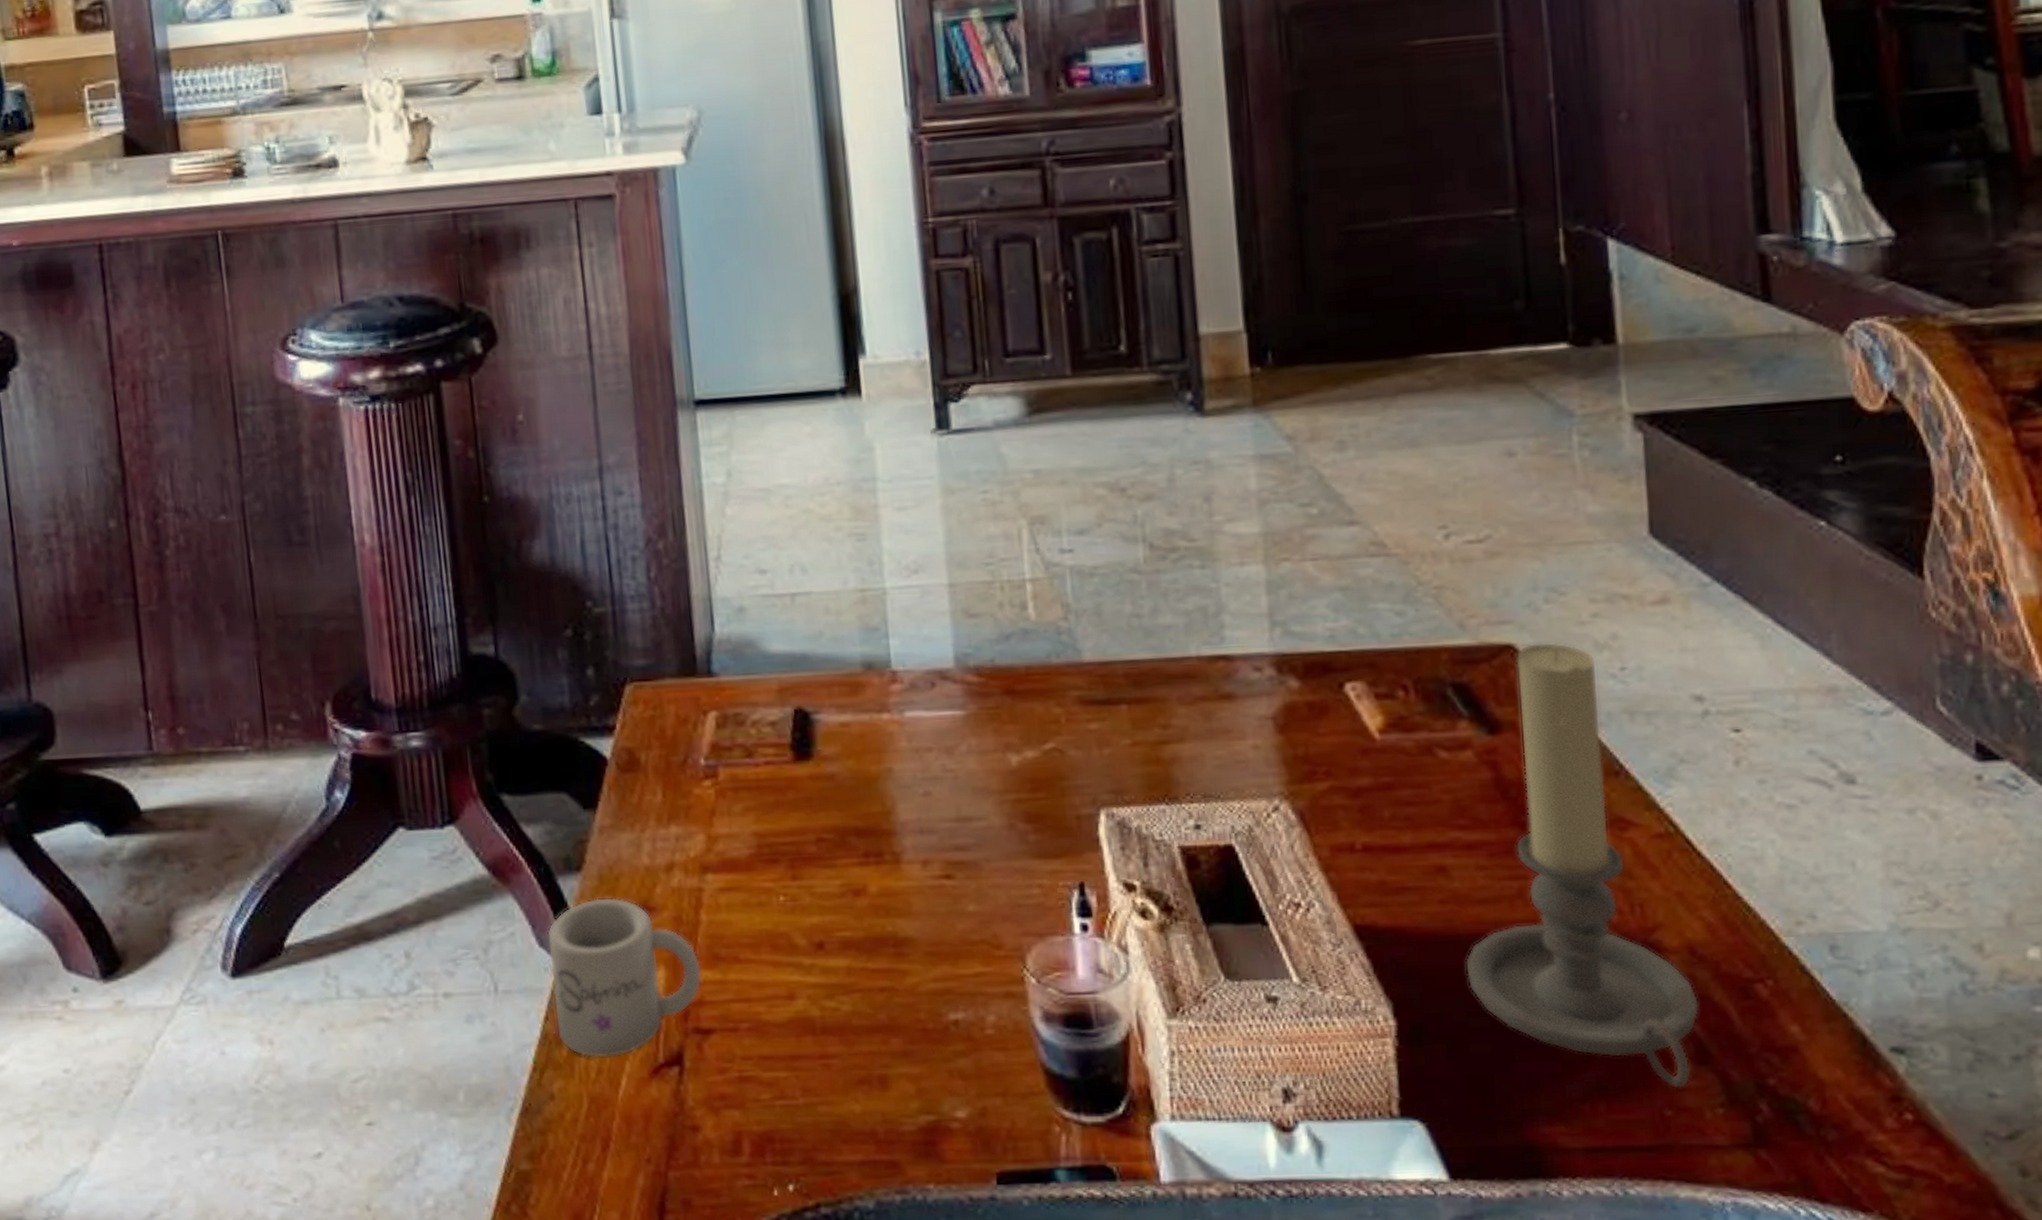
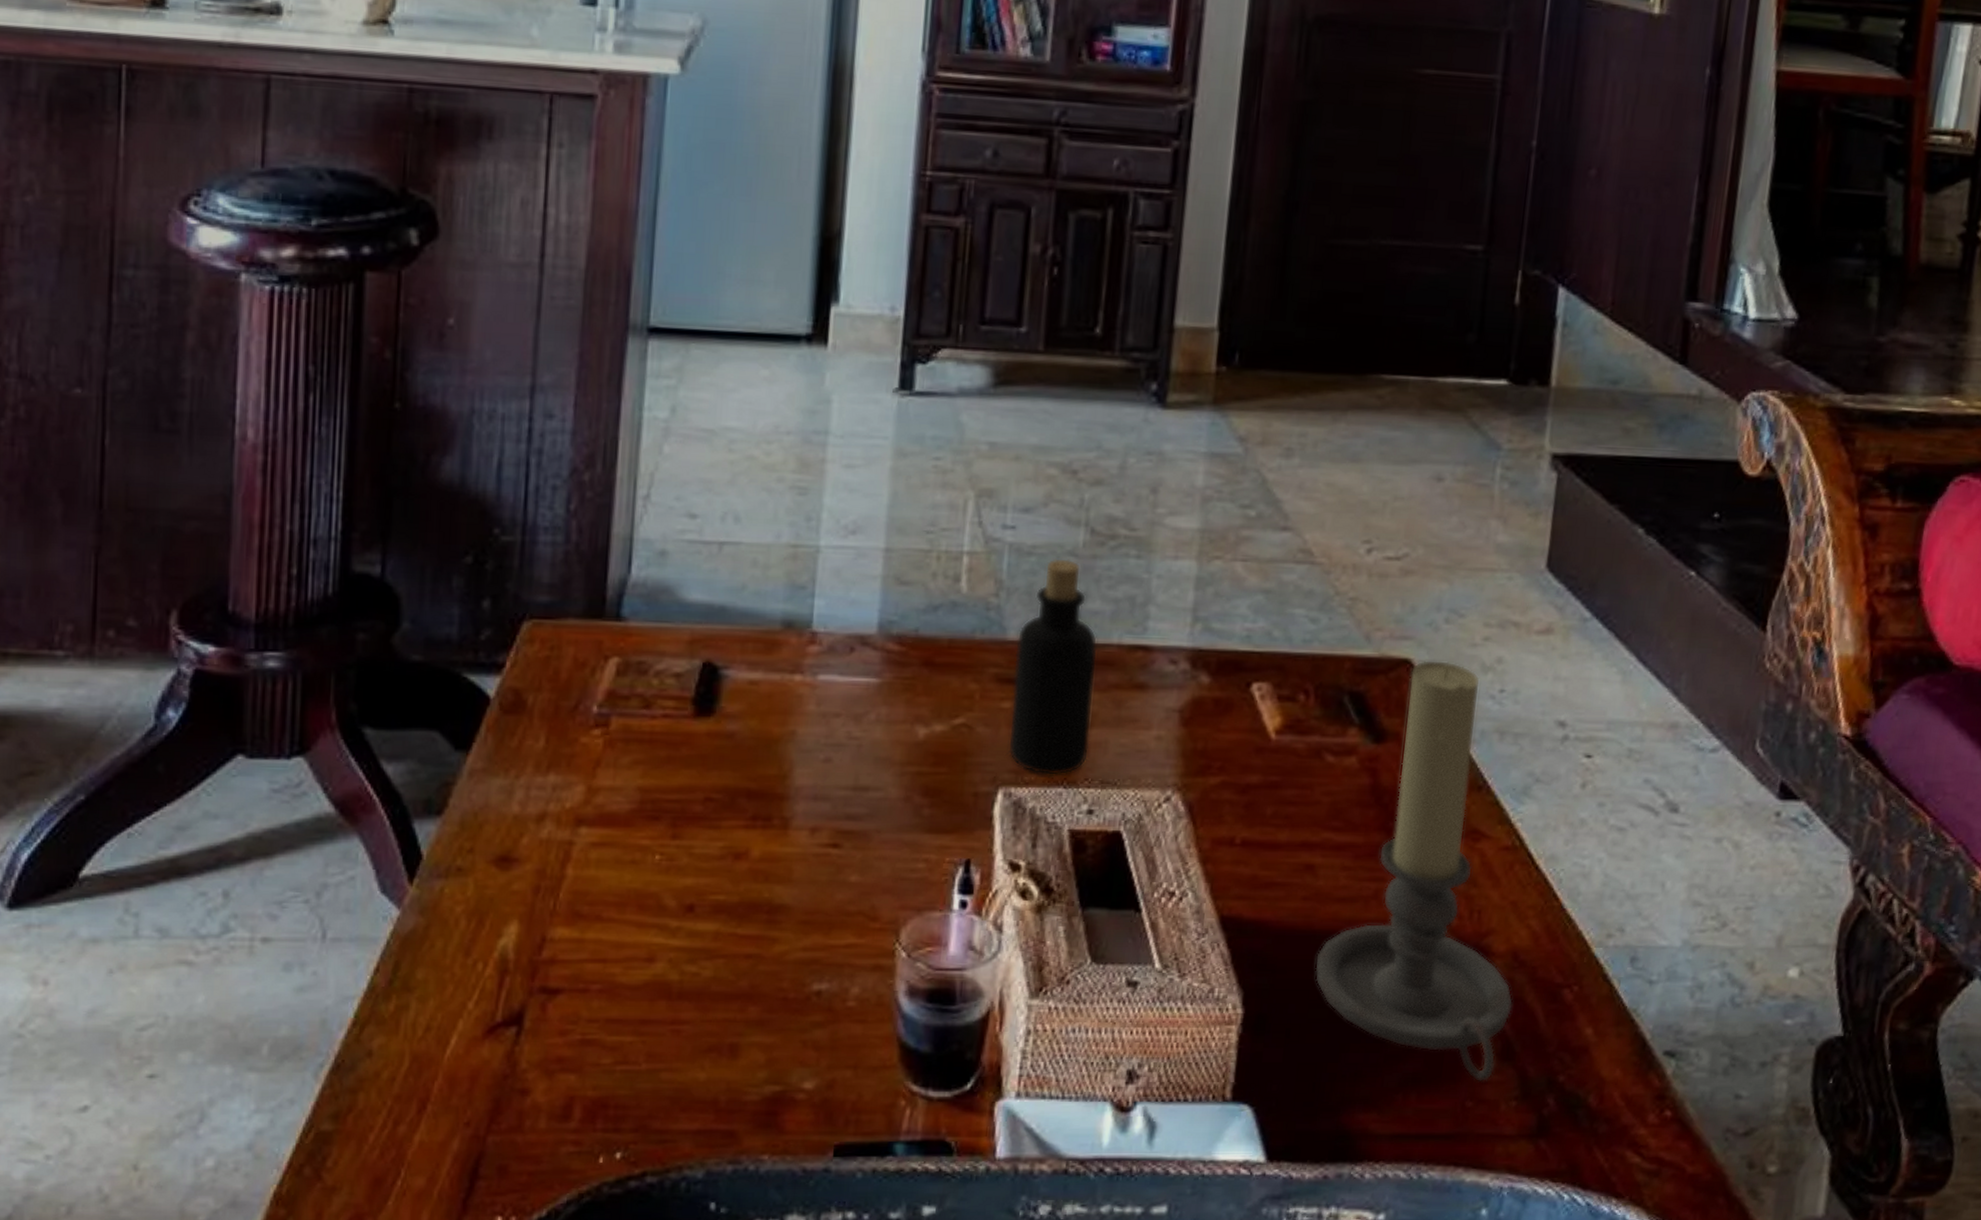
mug: present [546,897,702,1058] -> none [386,844,559,1015]
bottle: none [1093,576,1186,793] -> present [1007,558,1098,775]

